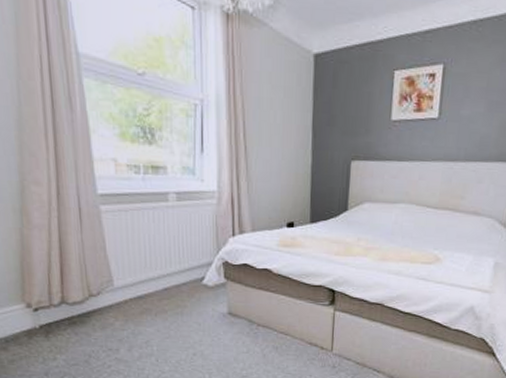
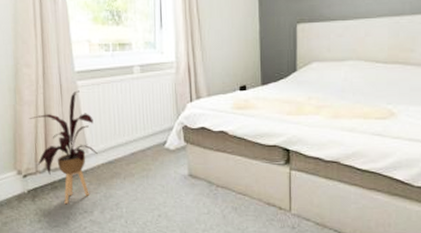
house plant: none [39,216,125,342] -> present [28,90,98,205]

